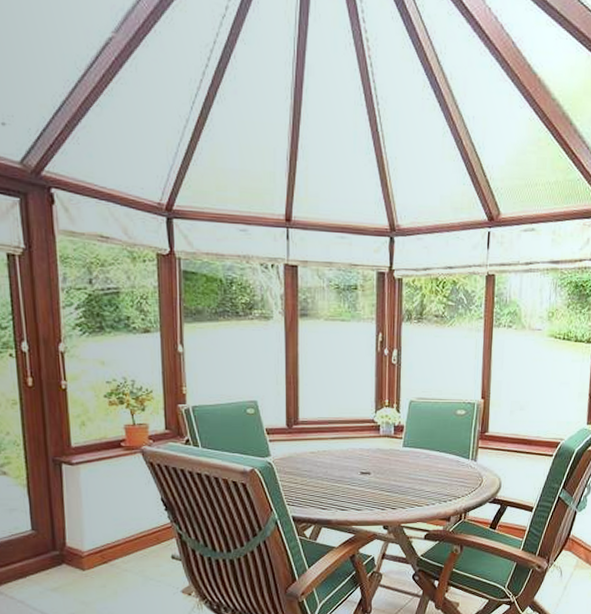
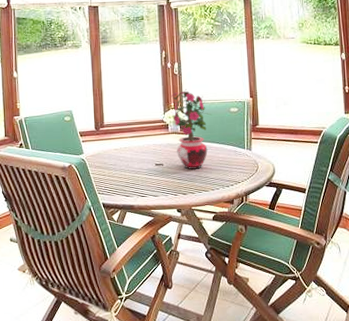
potted flower: none [385,383,433,480] -> present [170,89,211,169]

